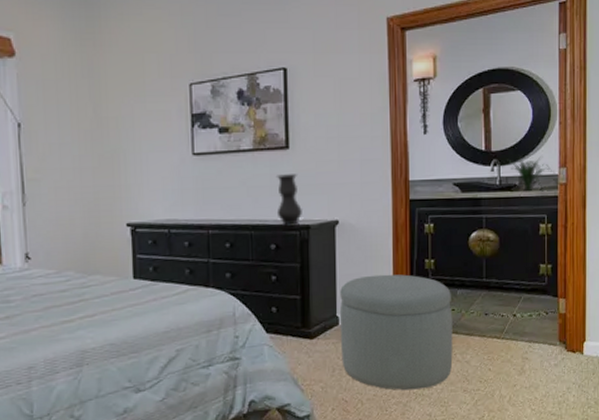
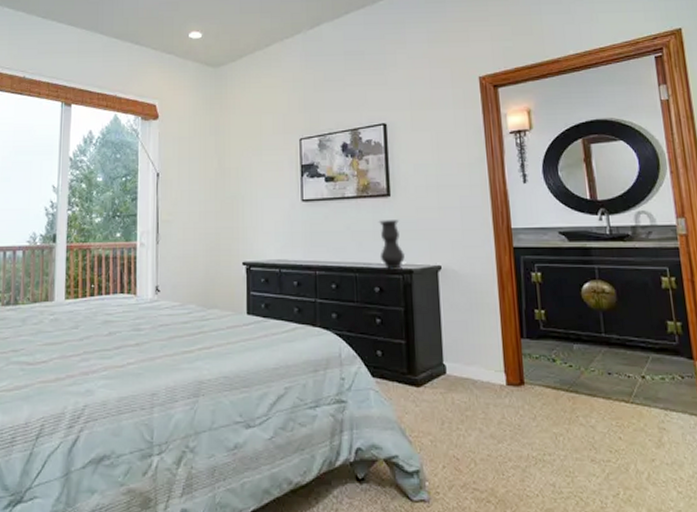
ottoman: present [339,274,453,390] -> none [446,323,575,454]
plant: present [507,155,556,192] -> none [615,205,673,243]

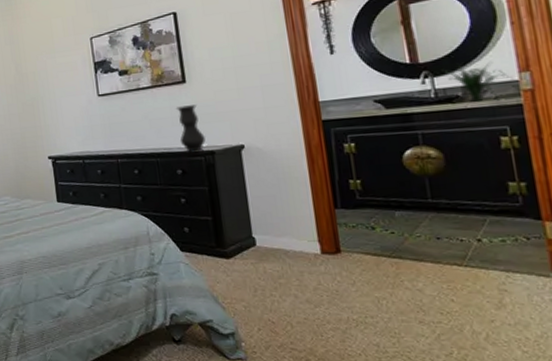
plant: none [615,205,673,243] -> present [441,61,515,103]

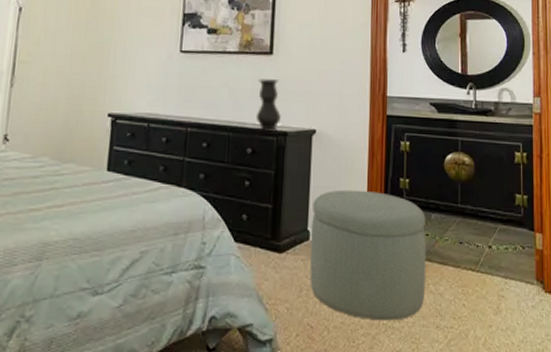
ottoman: none [253,195,400,317] -> present [310,189,426,321]
plant: present [441,61,515,103] -> none [482,81,530,119]

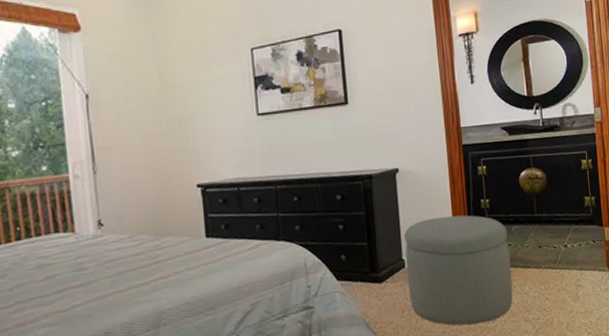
vase: present [257,79,281,130] -> none [337,127,364,176]

